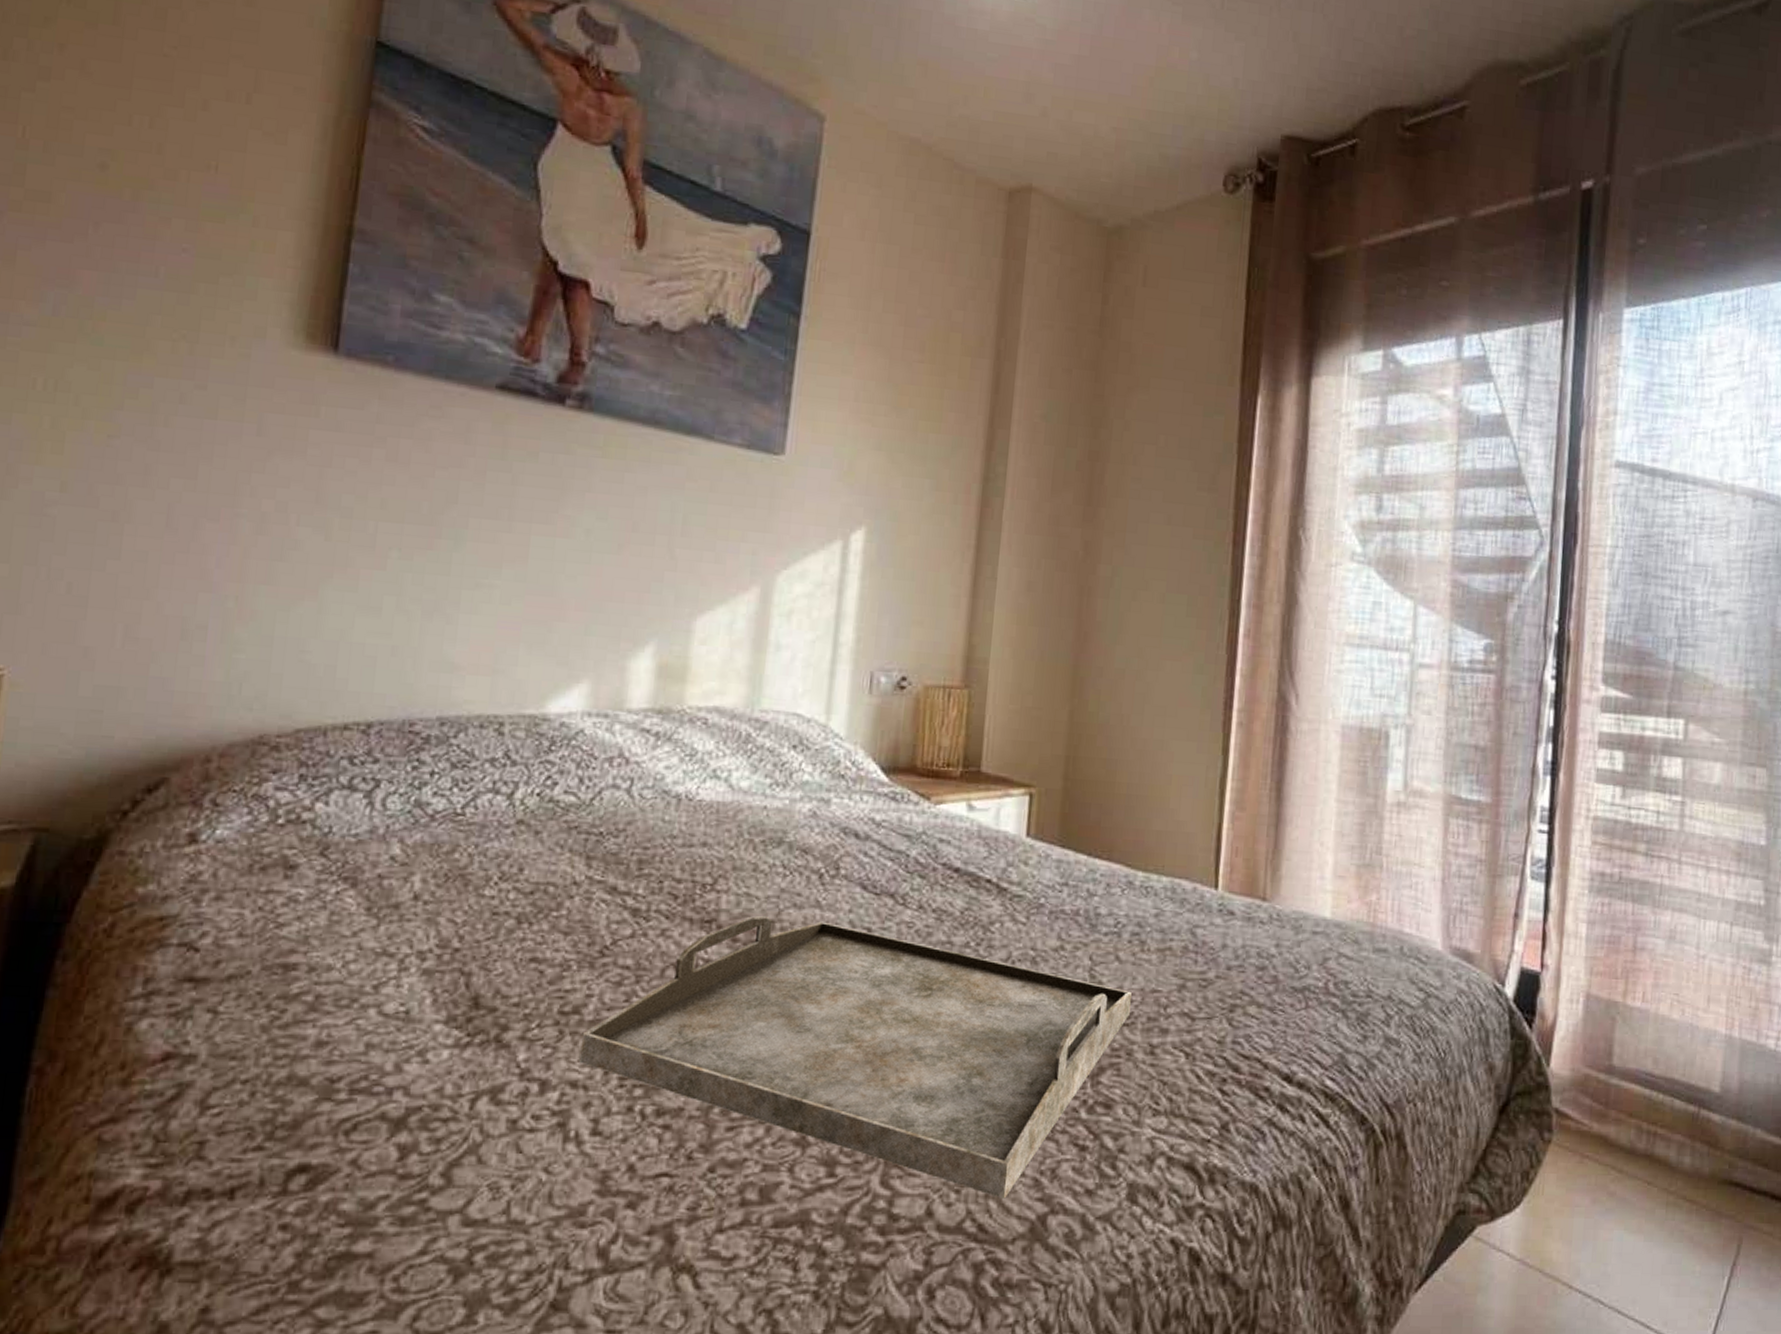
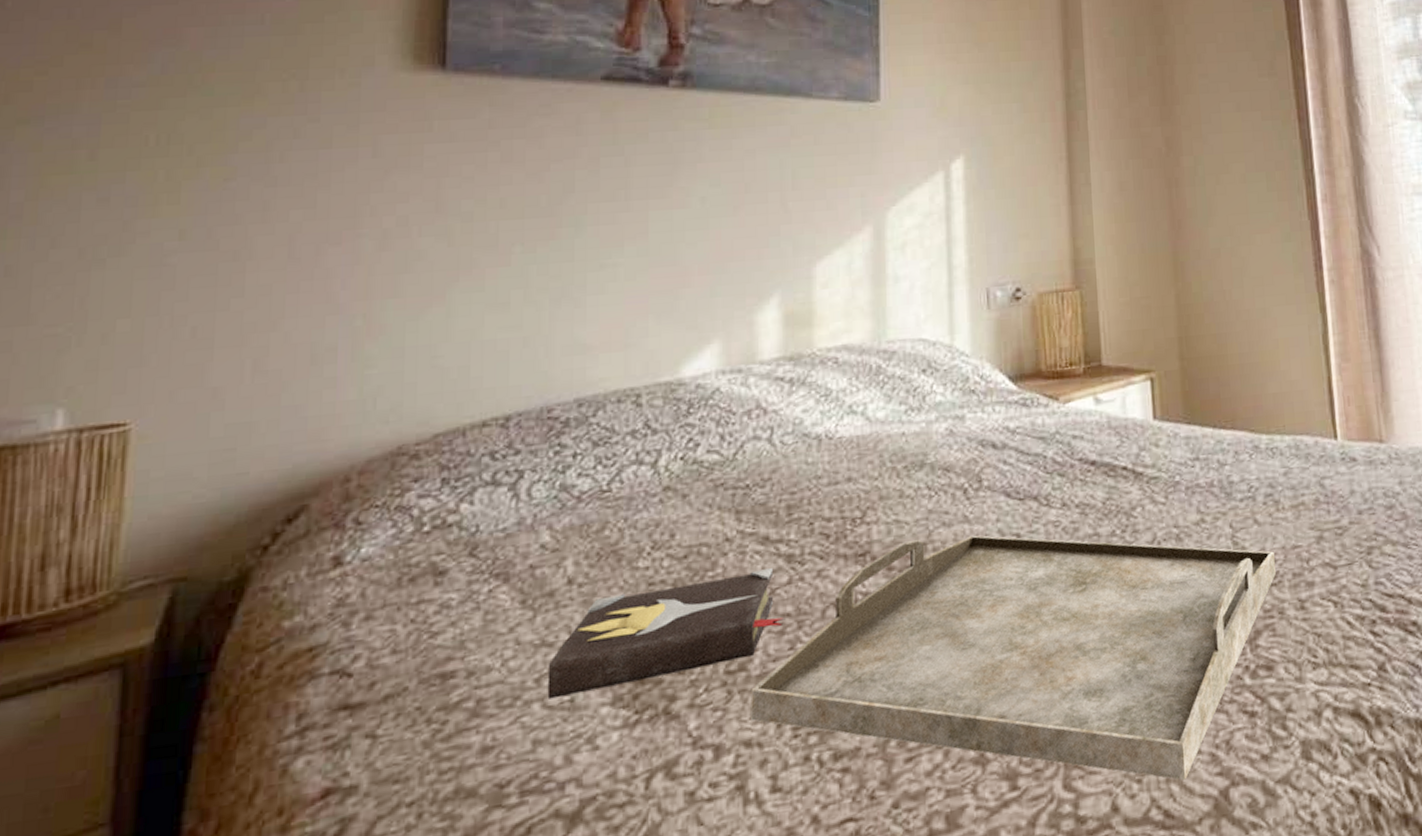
hardback book: none [383,918,624,1008] -> present [547,568,785,699]

